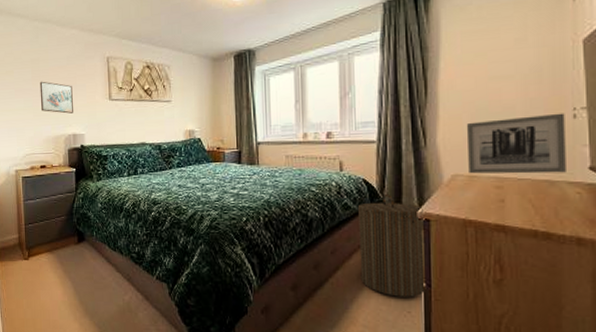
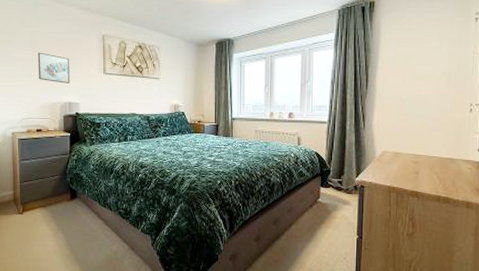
laundry hamper: present [357,193,425,297] -> none [310,164,360,247]
wall art: present [466,113,566,174] -> none [394,107,465,153]

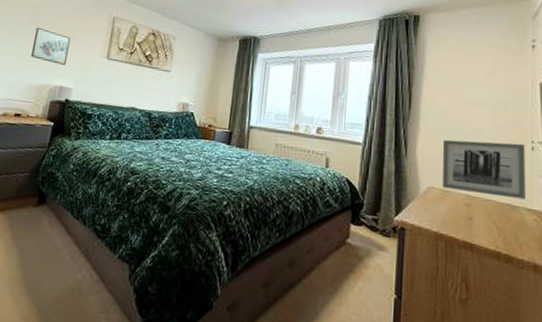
wall art: none [394,107,465,153] -> present [442,139,525,200]

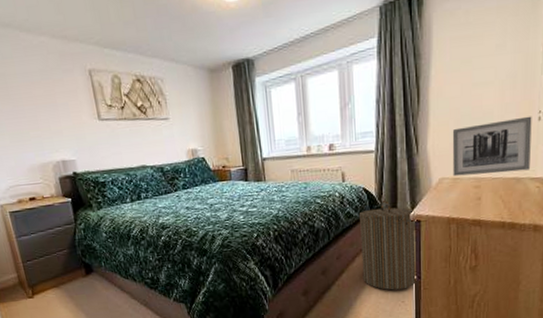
wall art: present [31,27,71,65] -> none [10,100,58,138]
laundry hamper: none [334,196,399,309] -> present [358,200,416,290]

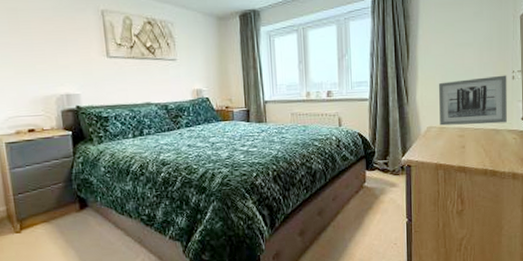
laundry hamper: present [358,200,416,290] -> none [354,145,407,232]

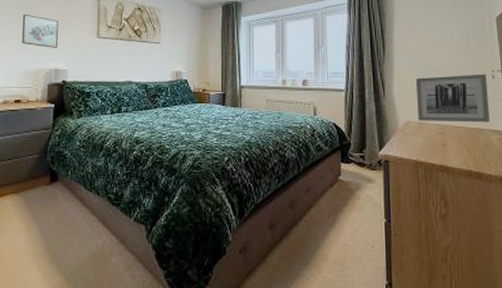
wall art: none [19,34,65,72] -> present [21,14,58,48]

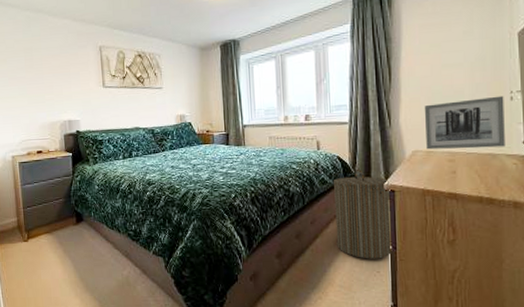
wall art: present [21,14,58,48] -> none [33,69,68,101]
laundry hamper: none [328,137,386,233] -> present [333,168,392,259]

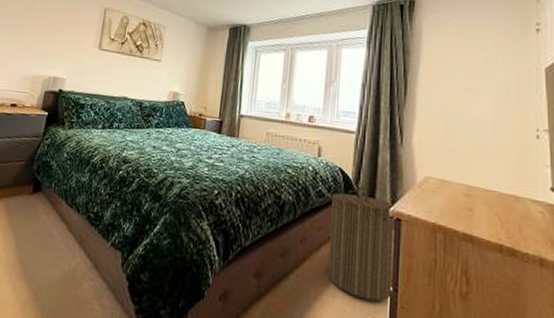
wall art: present [424,95,505,150] -> none [440,127,530,190]

